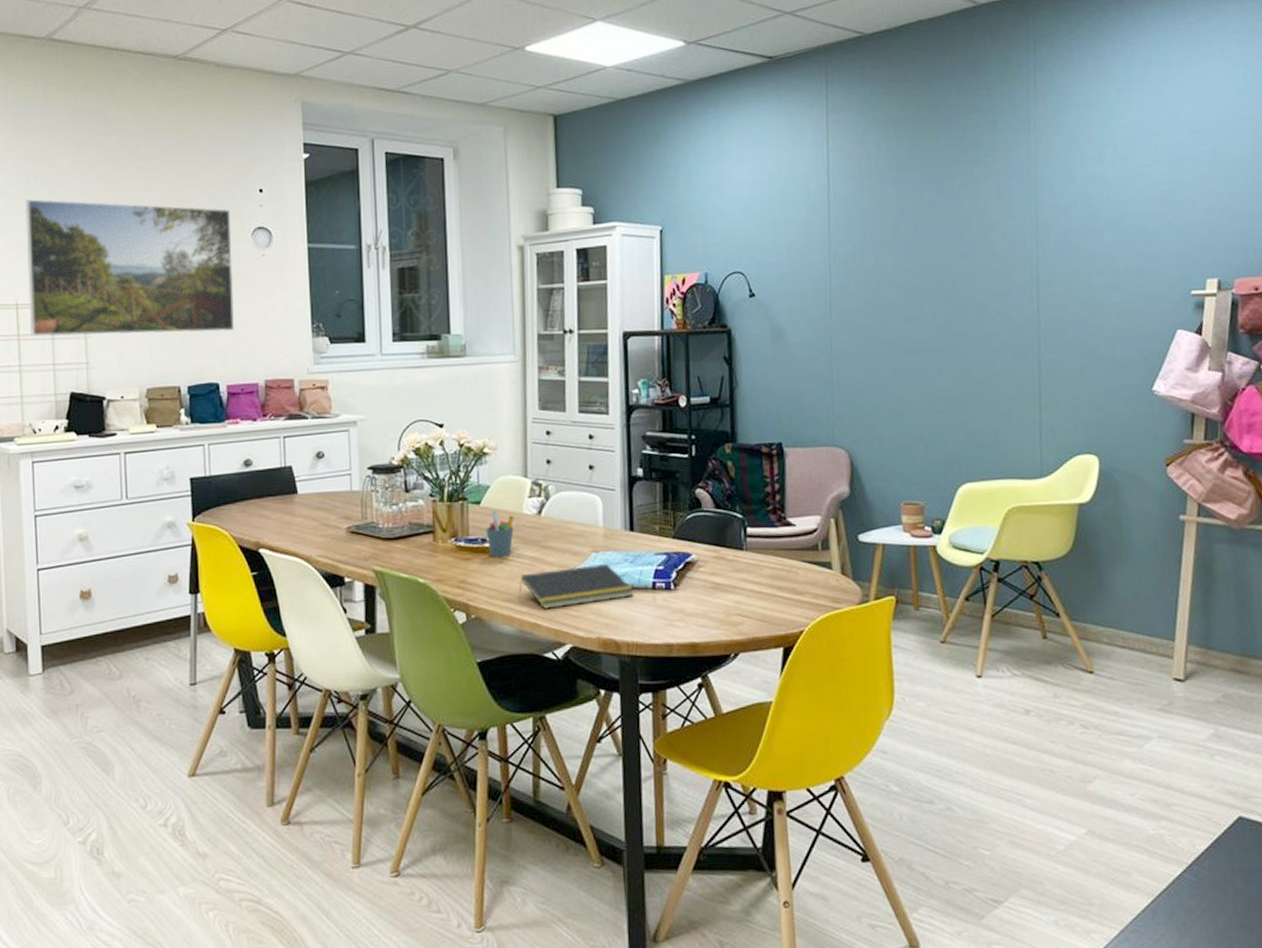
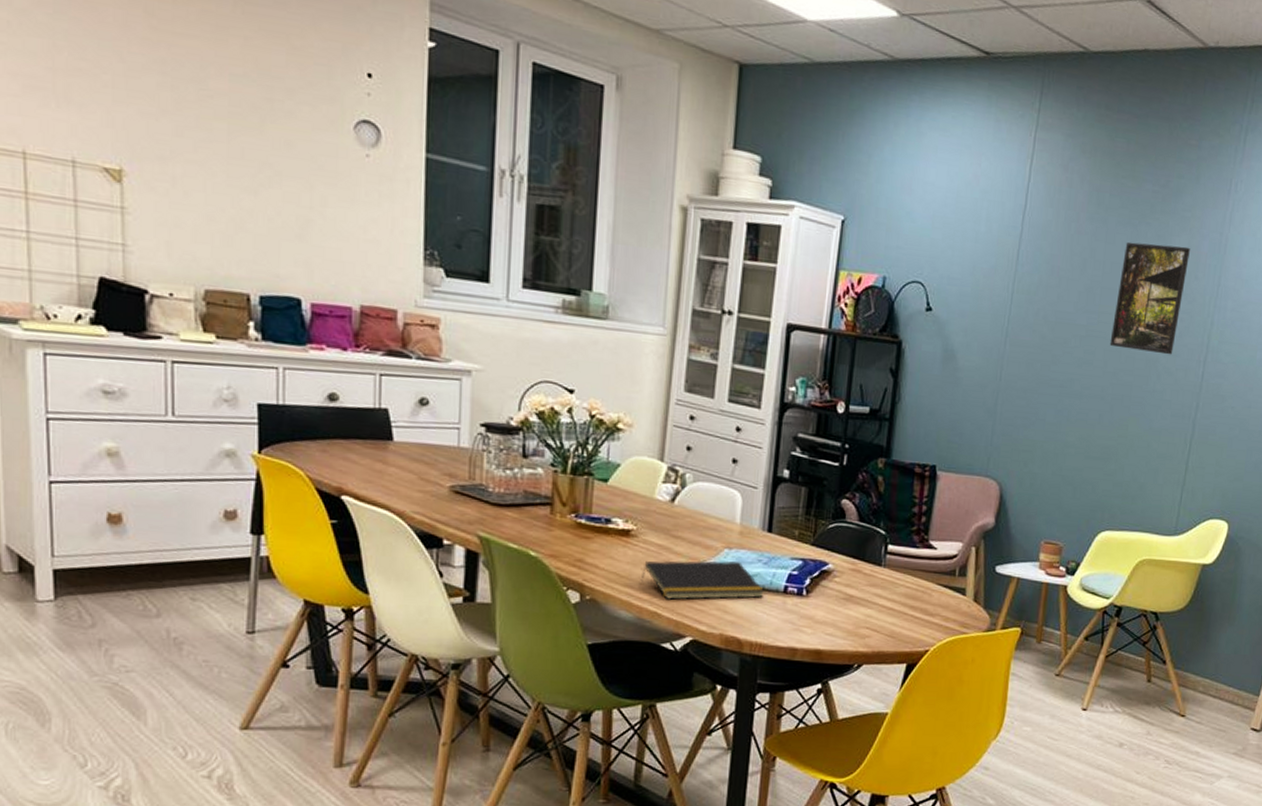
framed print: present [25,199,234,337] -> none [37,18,328,240]
pen holder: present [485,510,515,558] -> none [611,491,645,542]
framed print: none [933,189,1003,299] -> present [1109,241,1190,355]

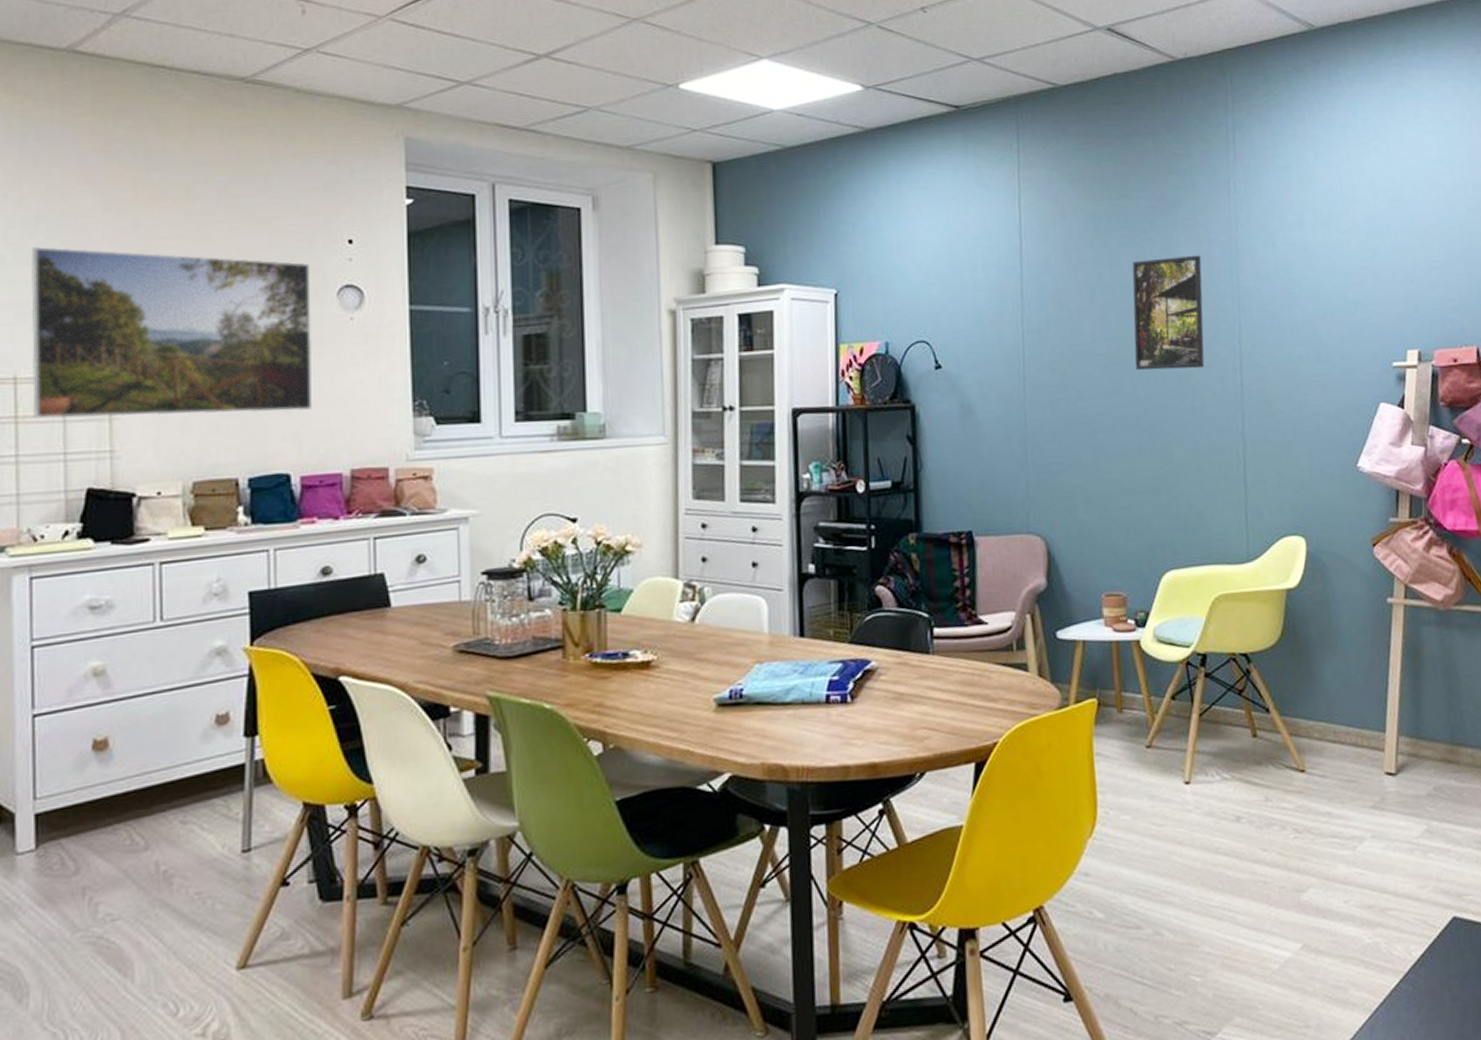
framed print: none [37,18,328,240] -> present [30,247,313,419]
notepad: present [640,560,765,601] -> none [667,675,805,734]

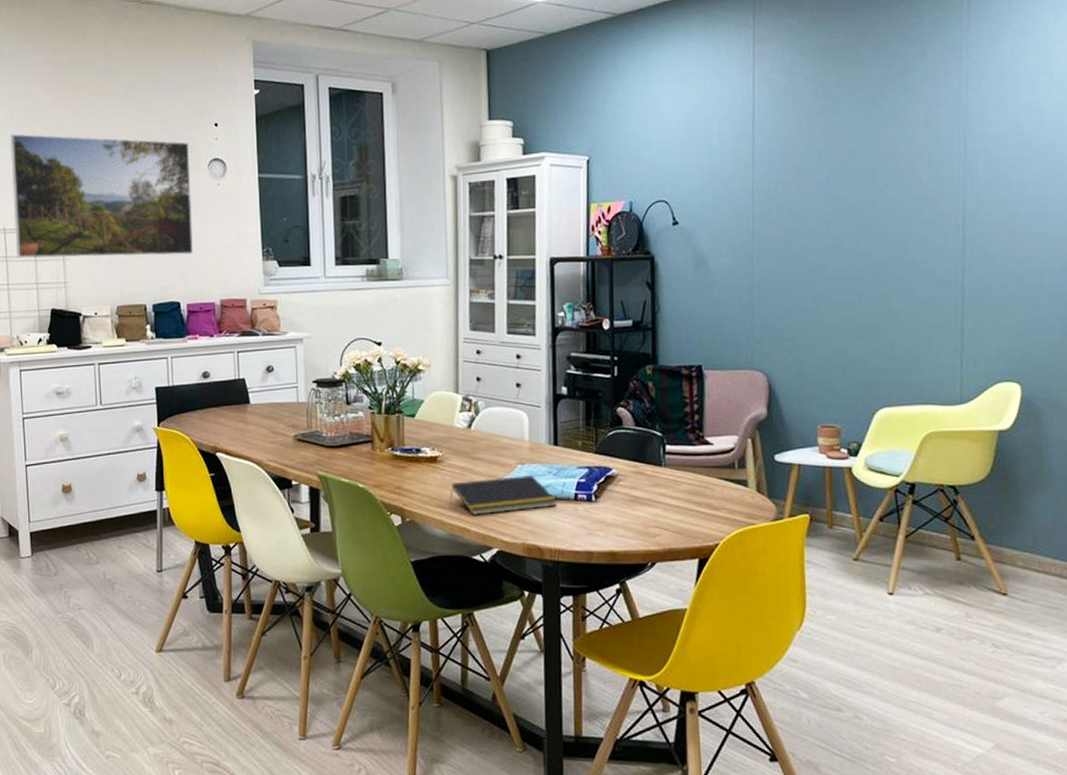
notepad: none [667,675,805,734] -> present [449,474,558,517]
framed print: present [1132,255,1205,371] -> none [858,118,929,227]

